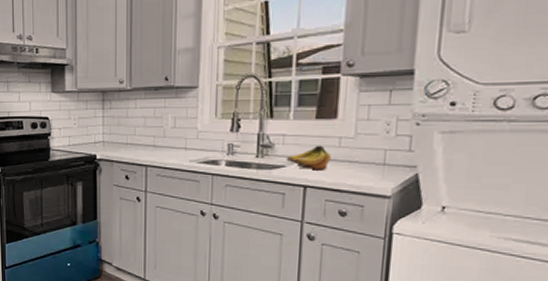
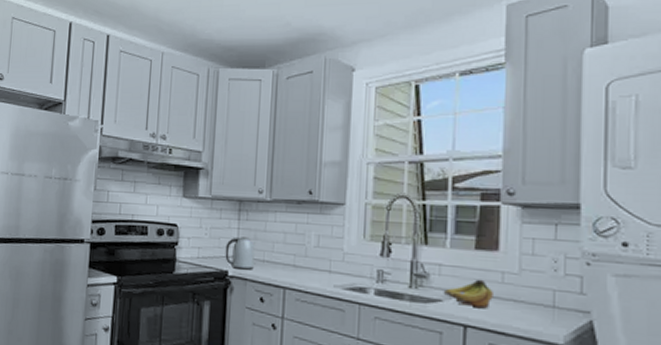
kettle: none [93,124,119,154] -> present [225,237,255,272]

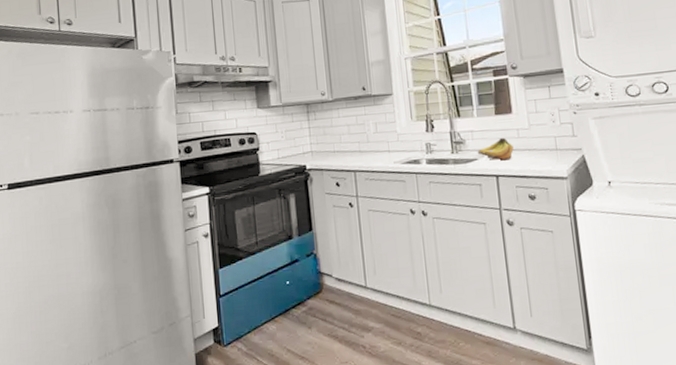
kettle: present [225,237,255,272] -> none [300,134,327,164]

